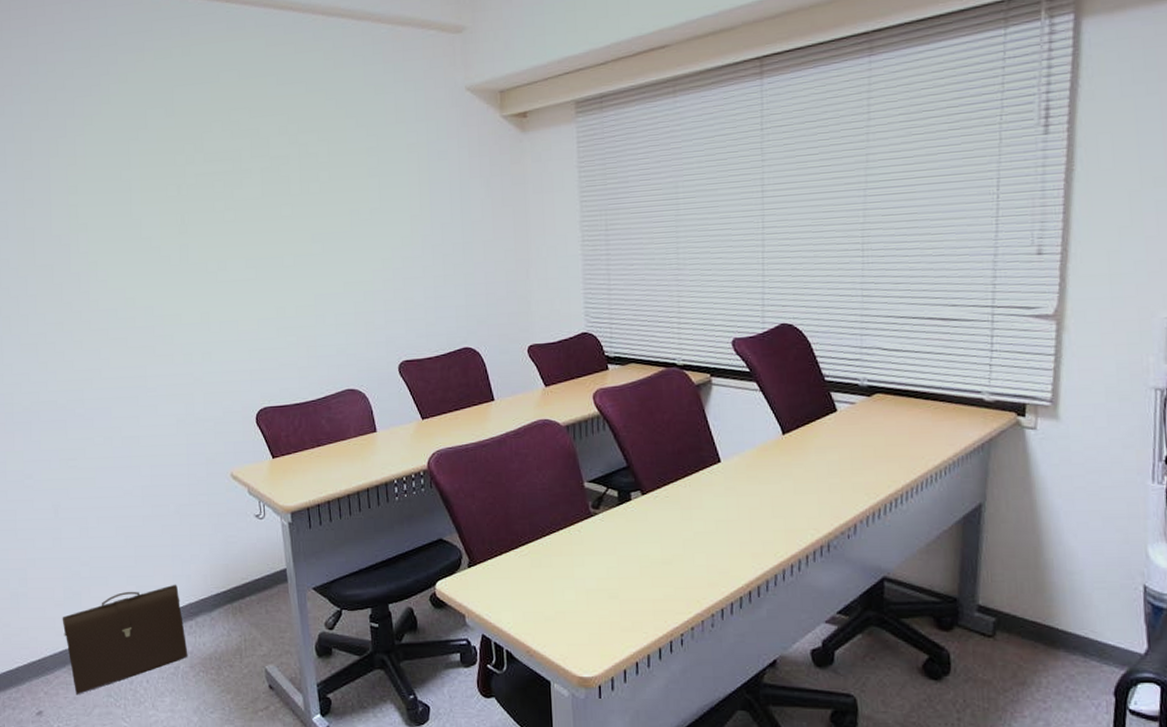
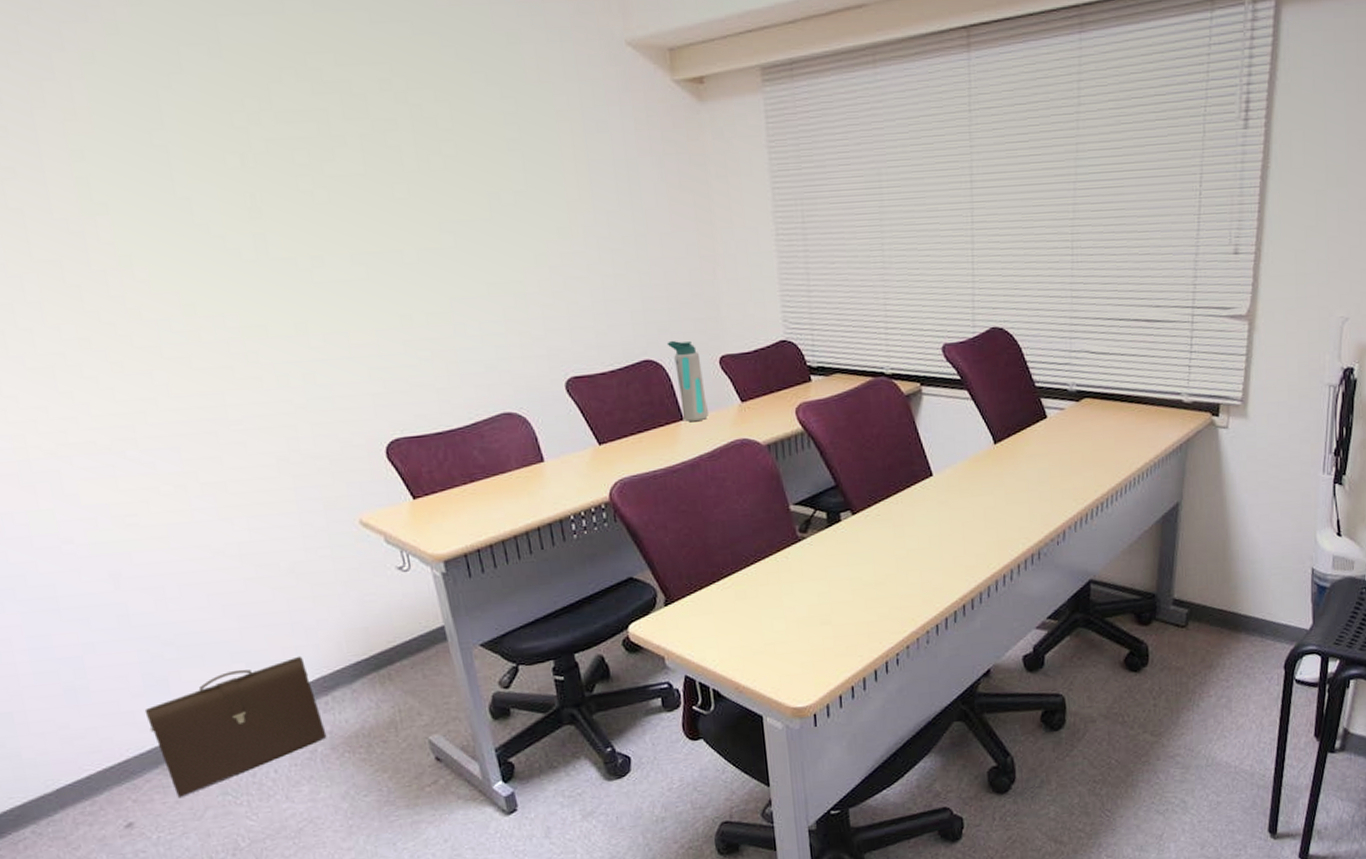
water bottle: none [484,331,517,403] -> present [667,340,710,422]

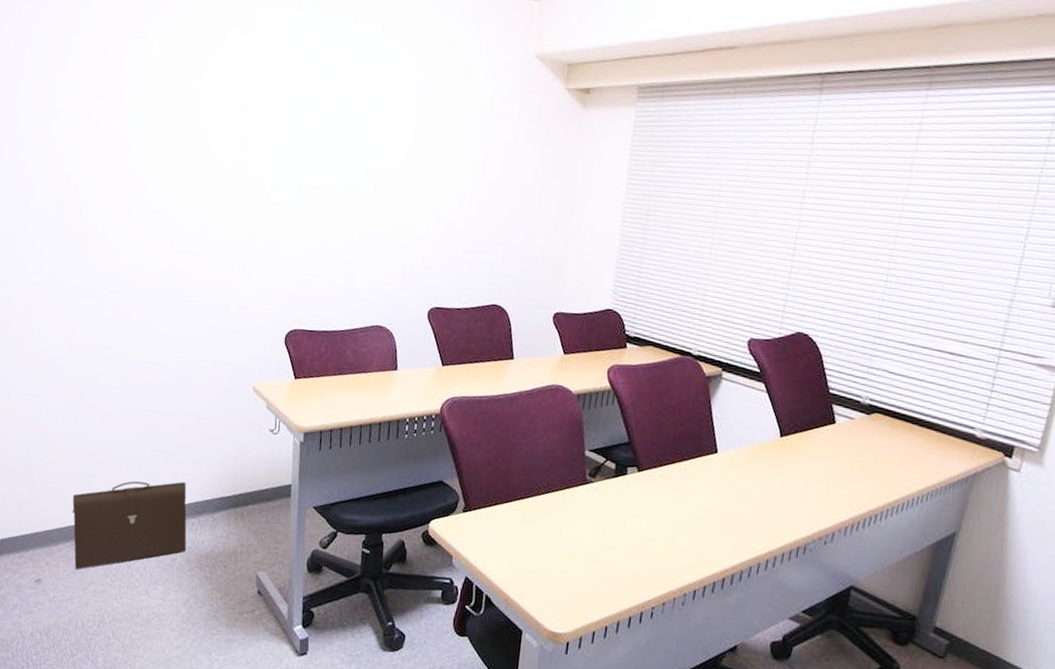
water bottle: present [667,340,710,422] -> none [513,292,539,363]

